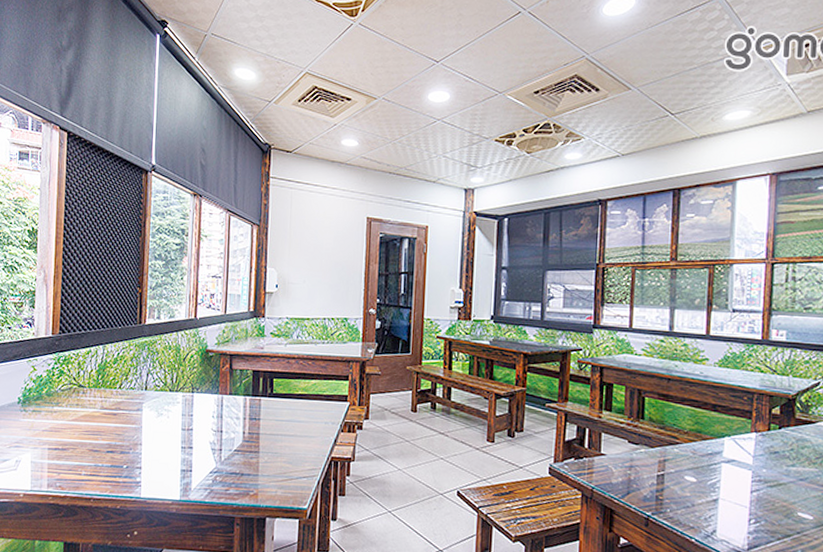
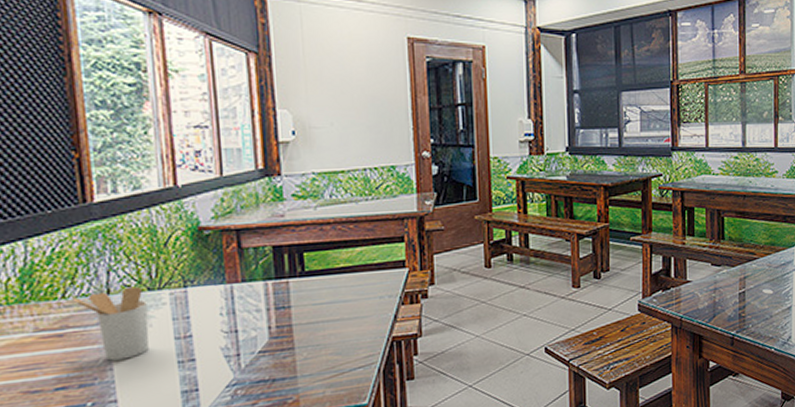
utensil holder: none [125,387,168,439] -> present [72,286,149,361]

